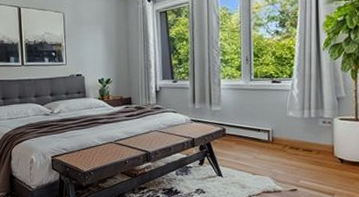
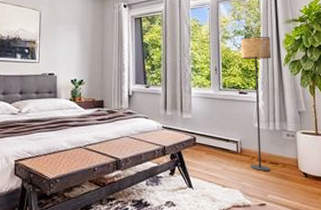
floor lamp: none [275,20,309,159] -> present [241,37,271,172]

